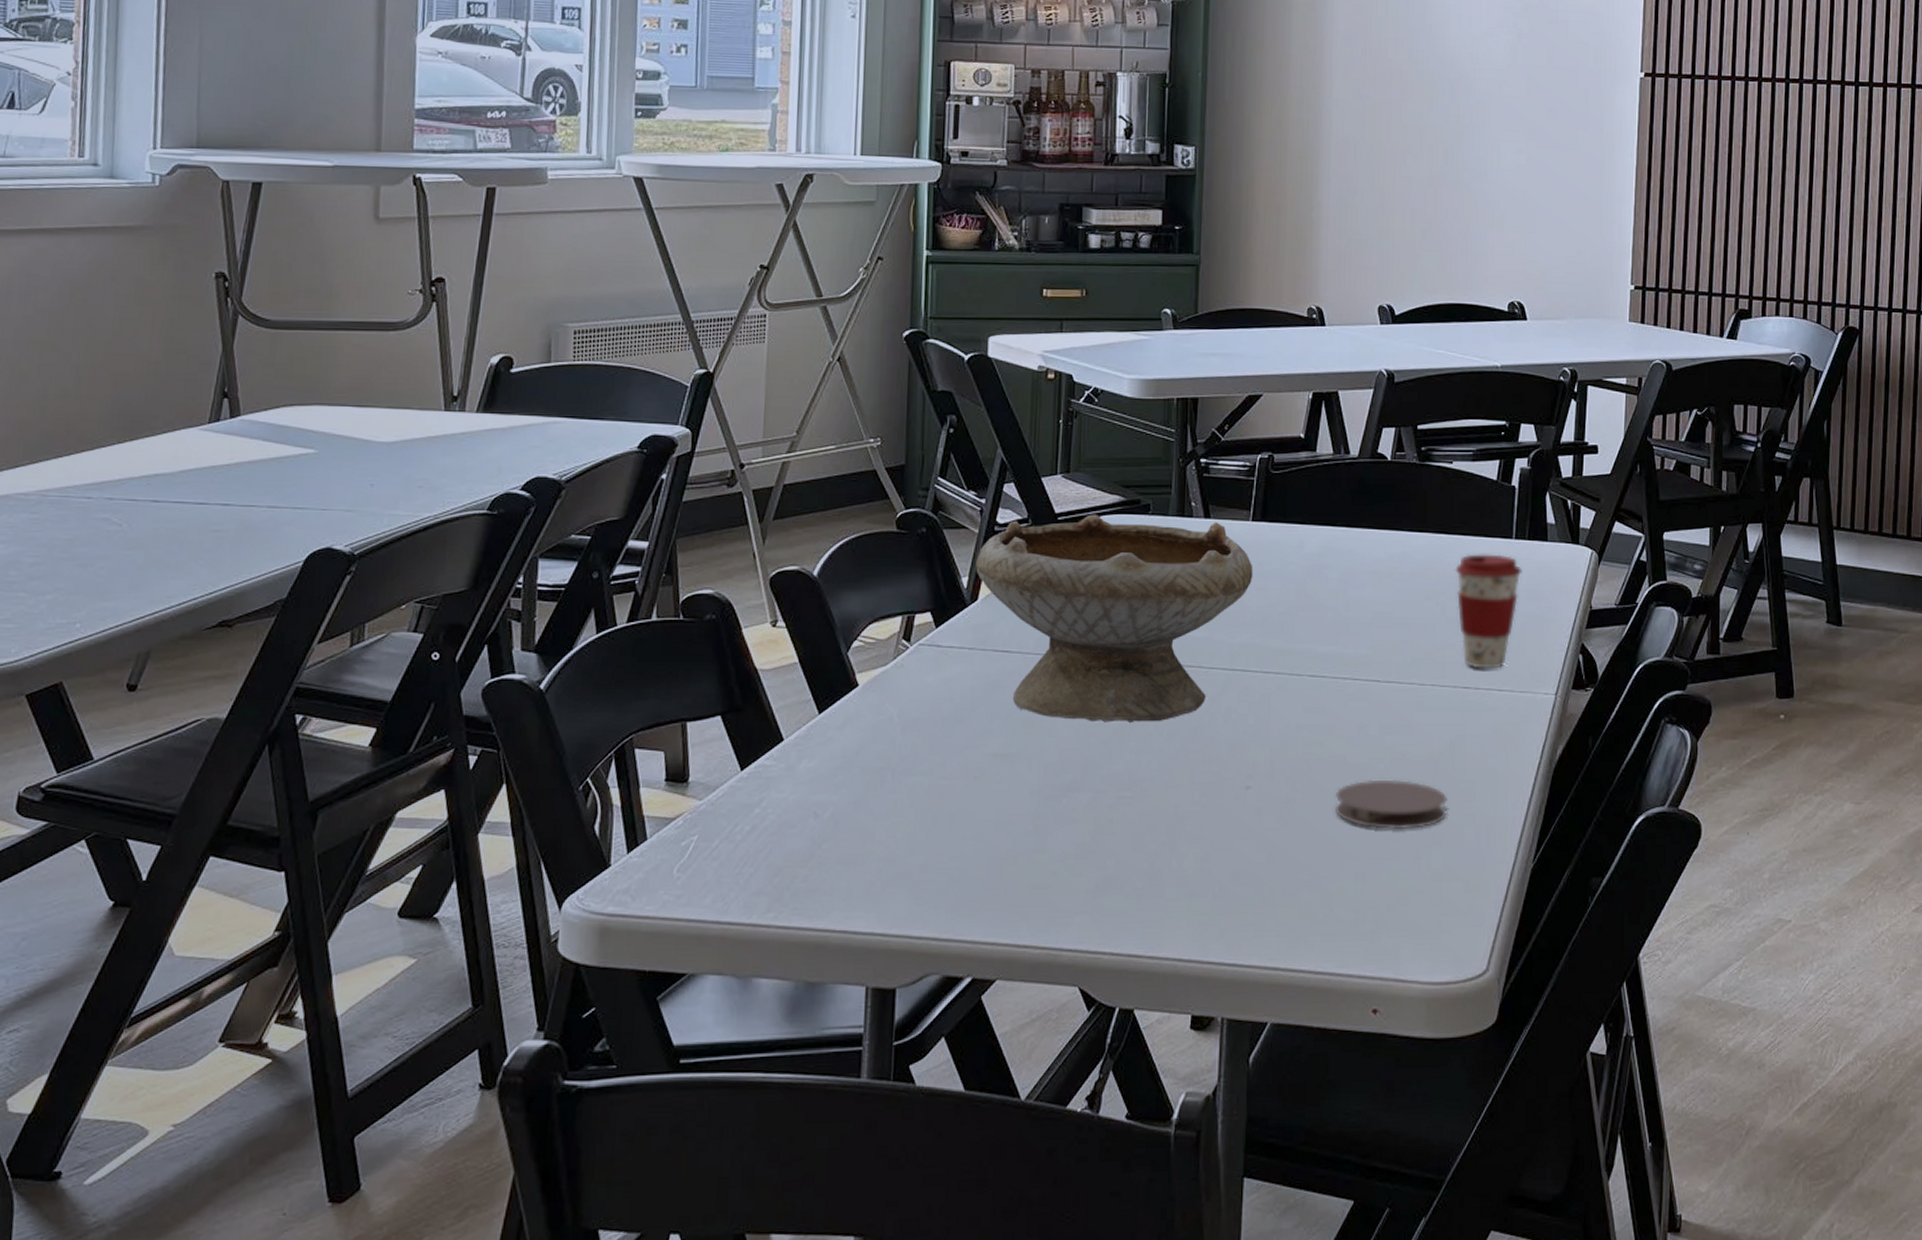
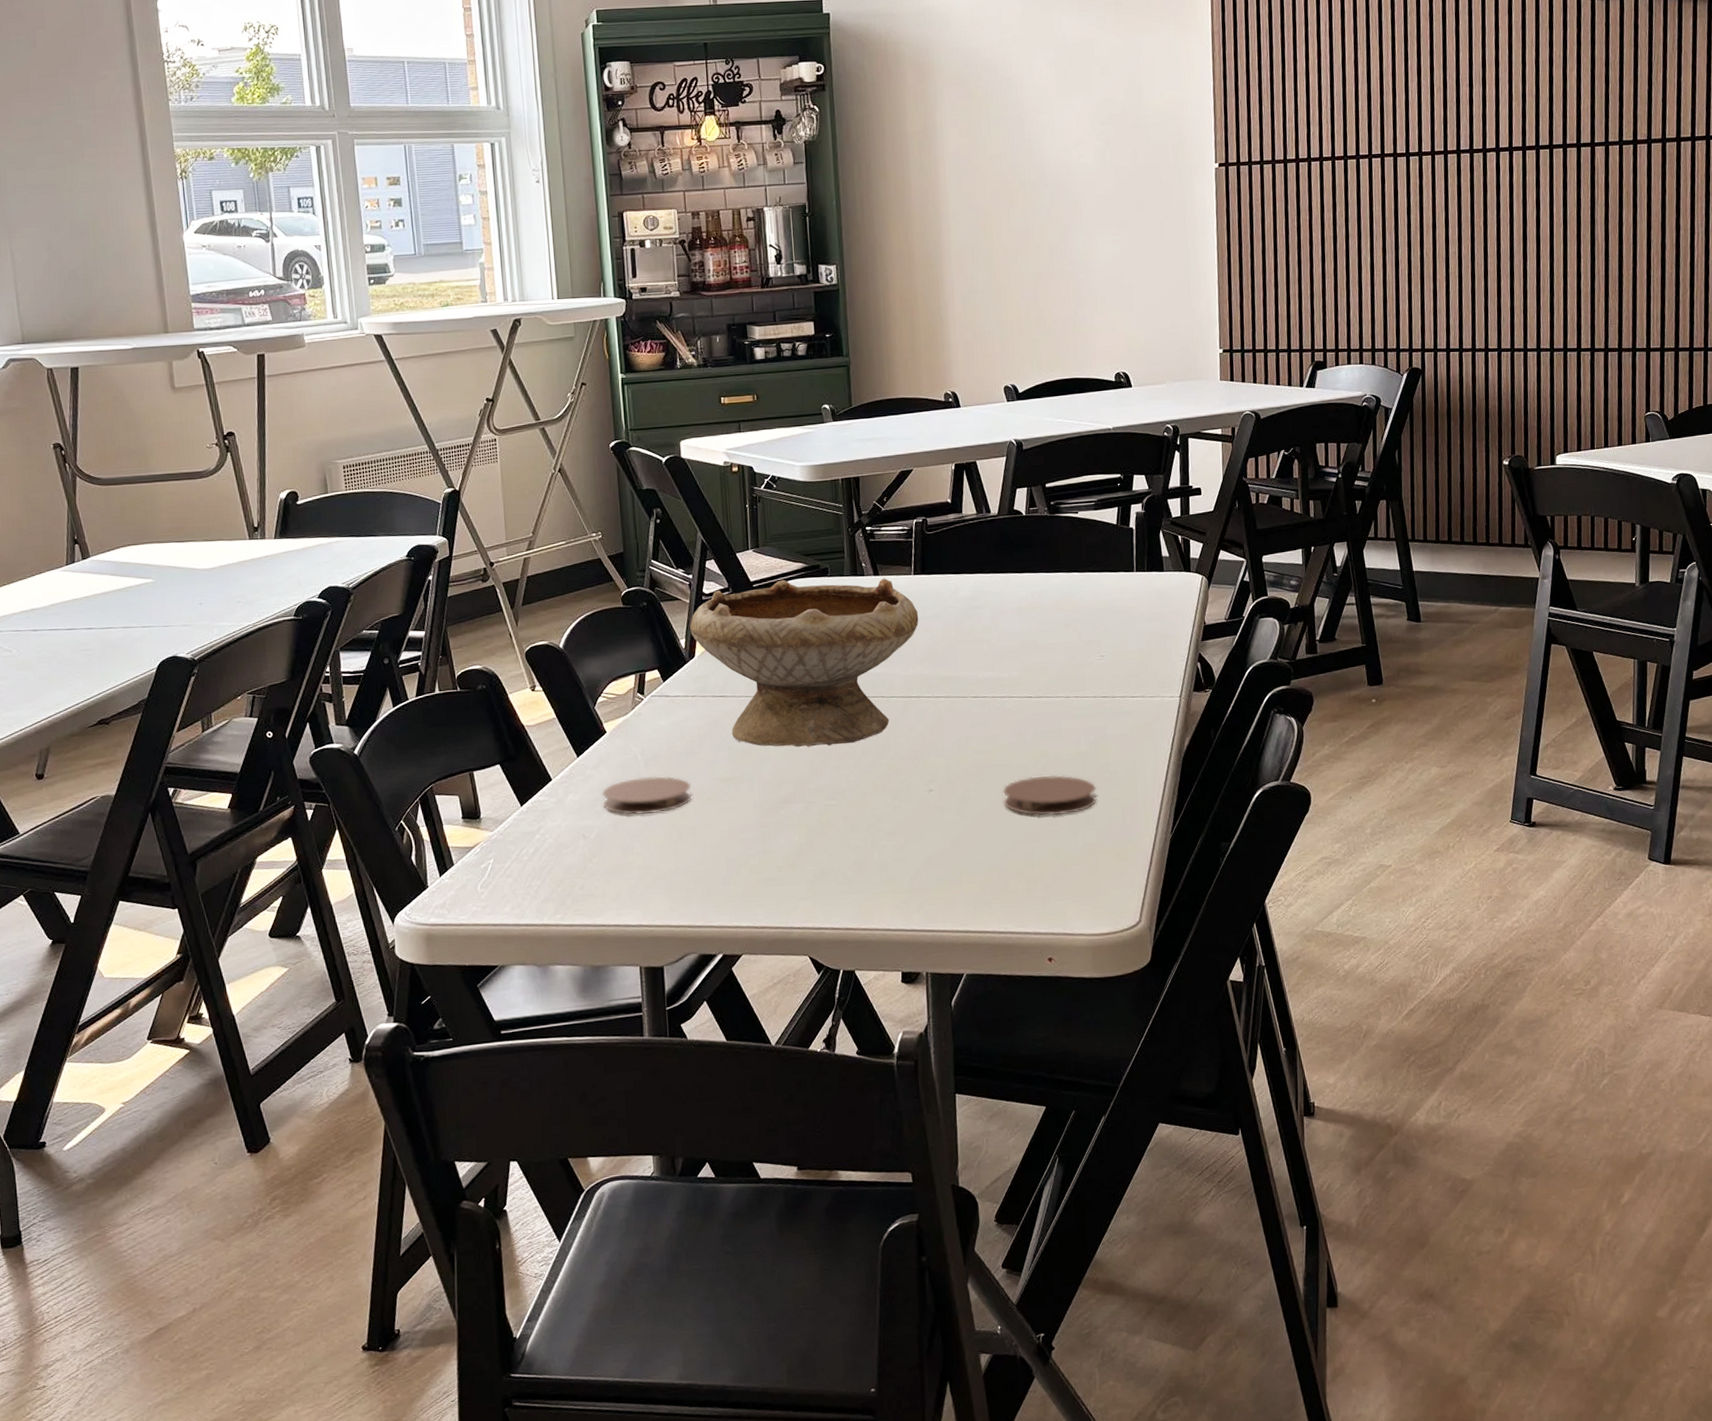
coaster: none [844,745,956,793] -> present [601,776,692,815]
coffee cup: present [1455,554,1522,669] -> none [1087,585,1144,681]

